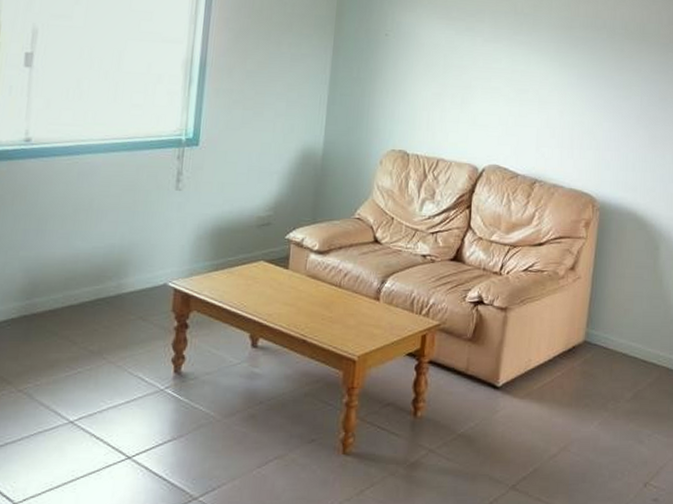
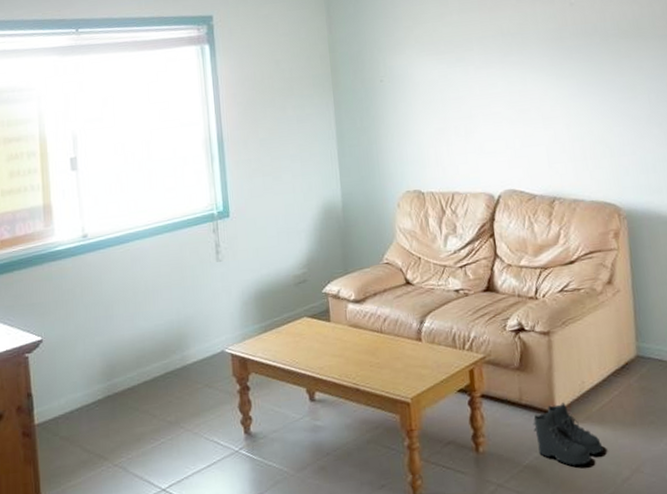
boots: none [474,377,537,439] -> present [533,402,603,466]

